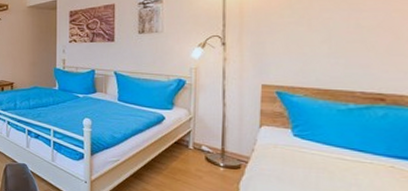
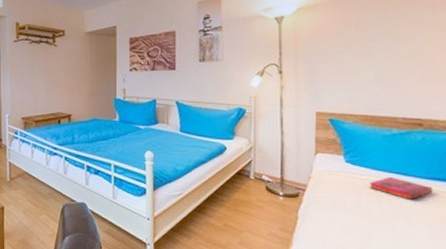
hardback book: none [320,152,395,178] -> present [369,176,433,200]

